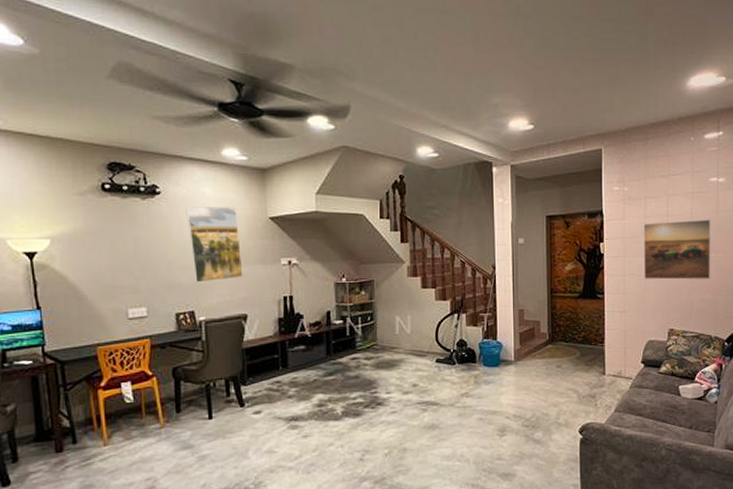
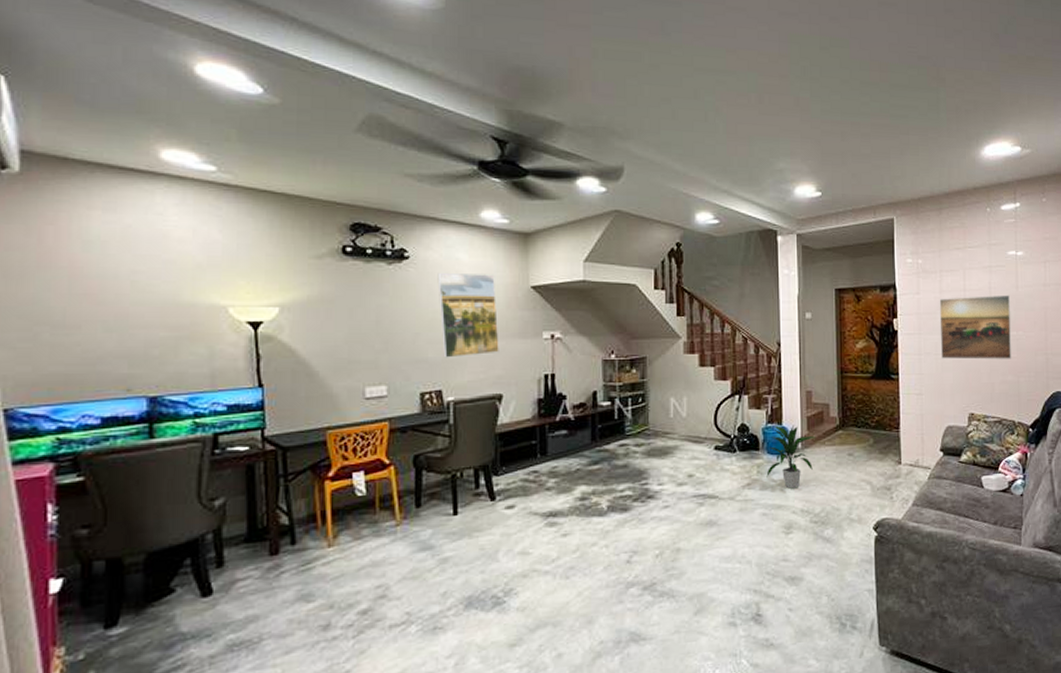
indoor plant: none [482,340,528,398] -> present [766,425,816,490]

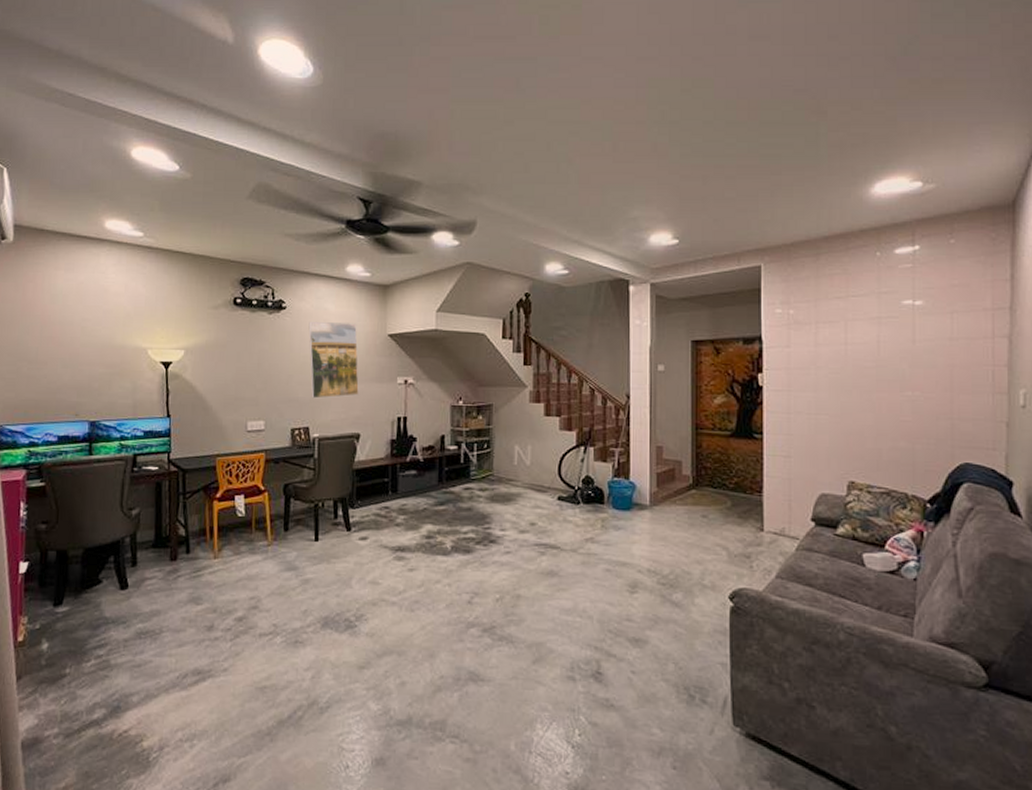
indoor plant: present [766,425,816,490] -> none [611,480,666,548]
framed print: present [939,295,1011,360] -> none [814,349,904,423]

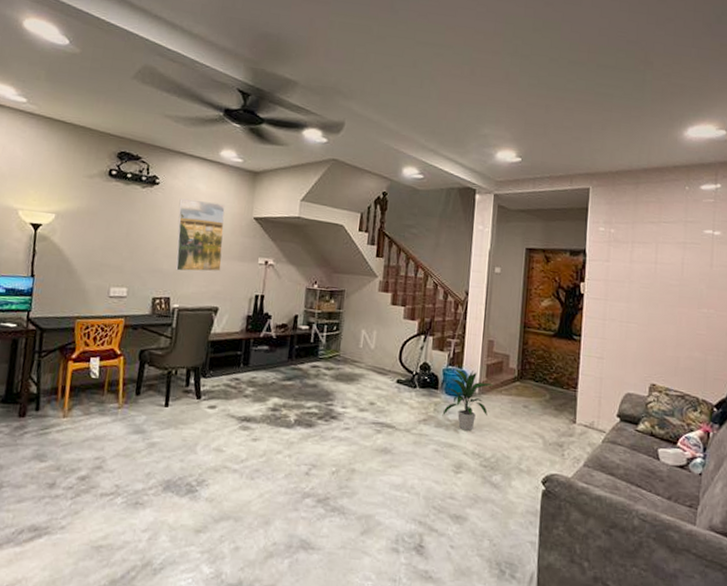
indoor plant: none [611,480,666,548] -> present [442,368,494,432]

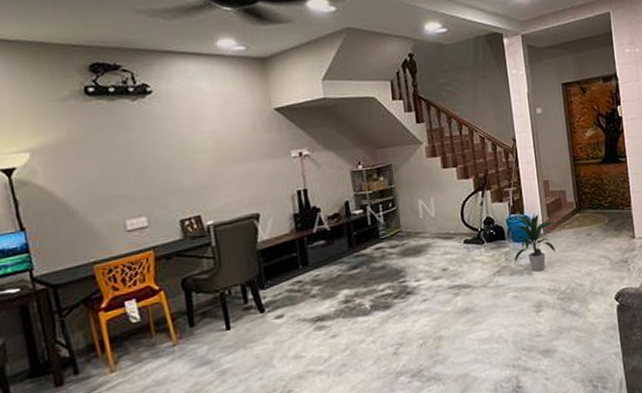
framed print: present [175,198,226,272] -> none [182,100,251,185]

